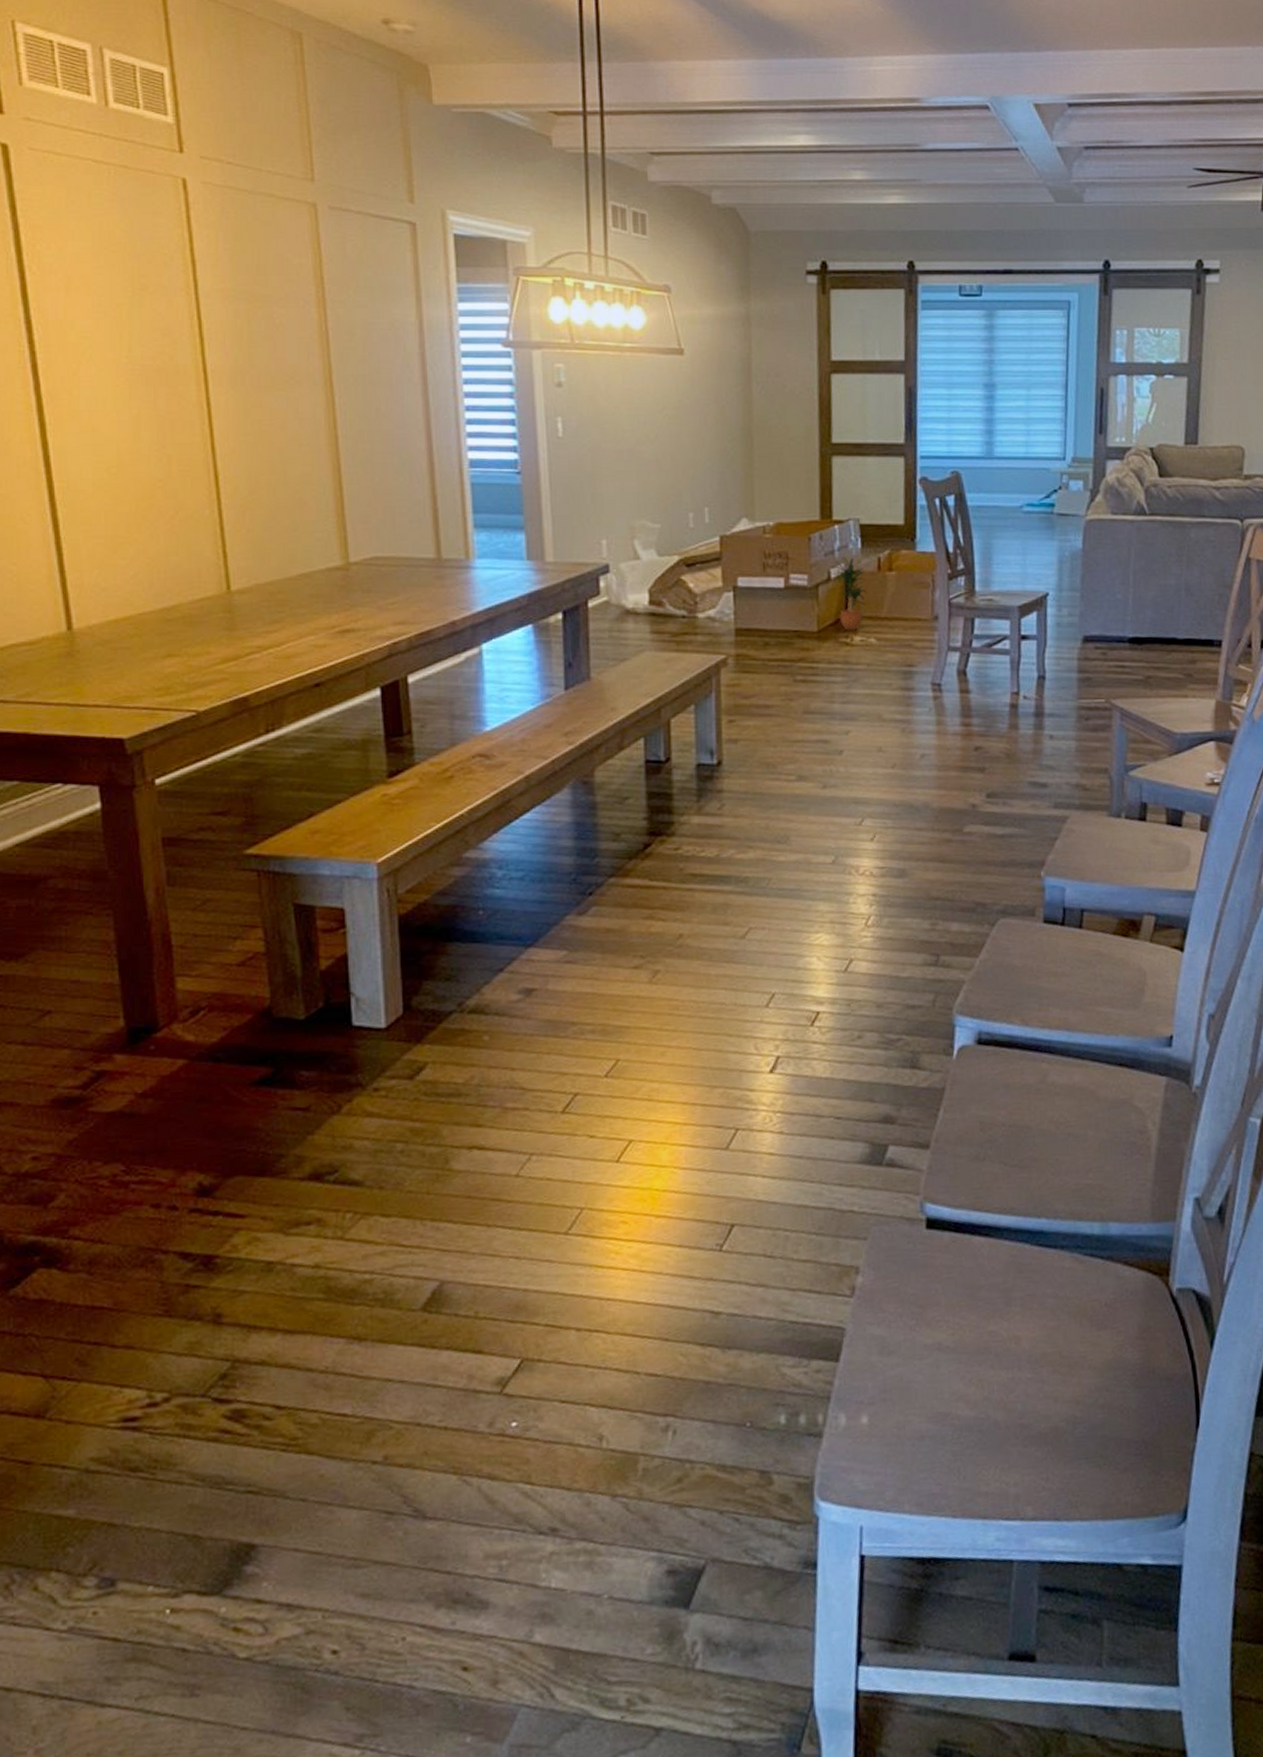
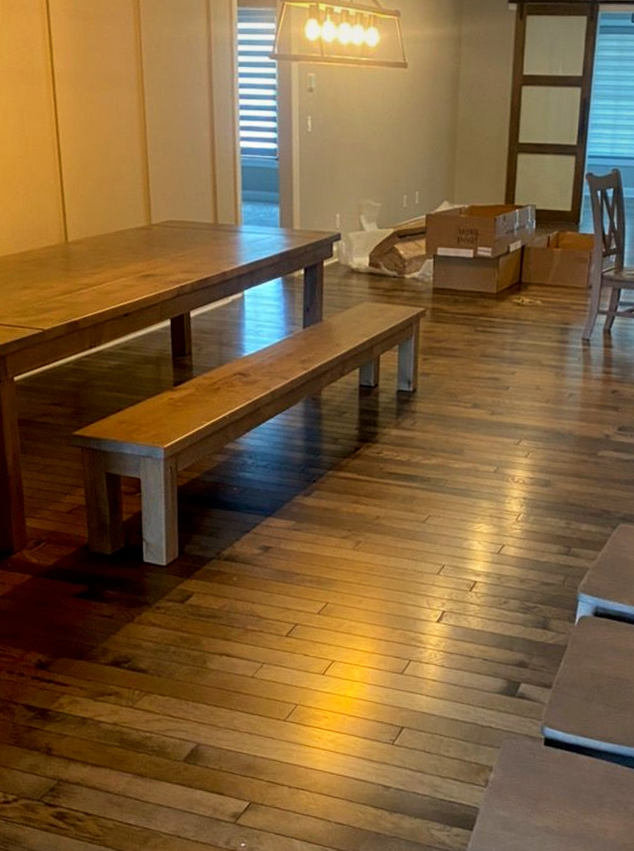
potted plant: present [832,557,867,630] -> none [511,235,537,294]

